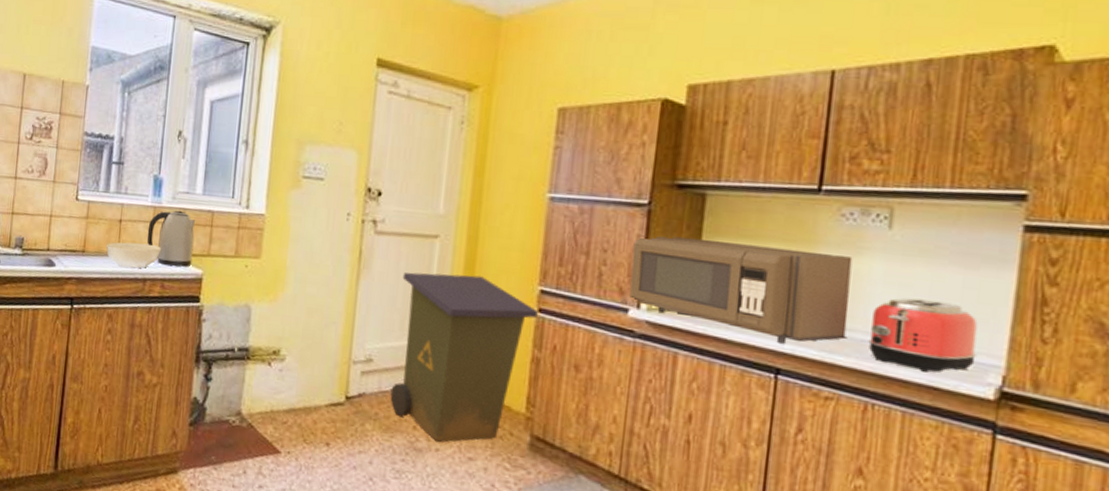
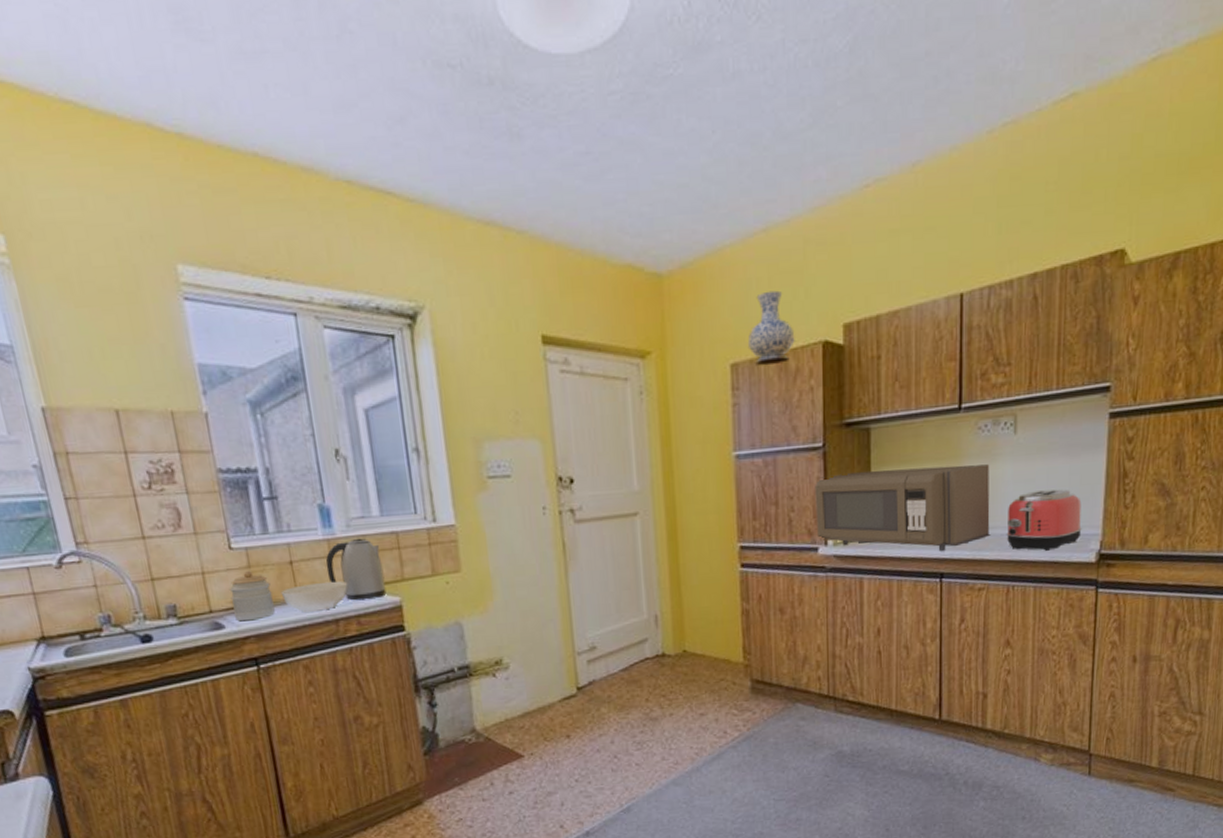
jar: none [64,220,100,265] -> present [229,570,275,622]
recycling bin: present [390,272,539,443] -> none [610,544,742,708]
vase: none [579,44,632,115] -> present [747,290,795,366]

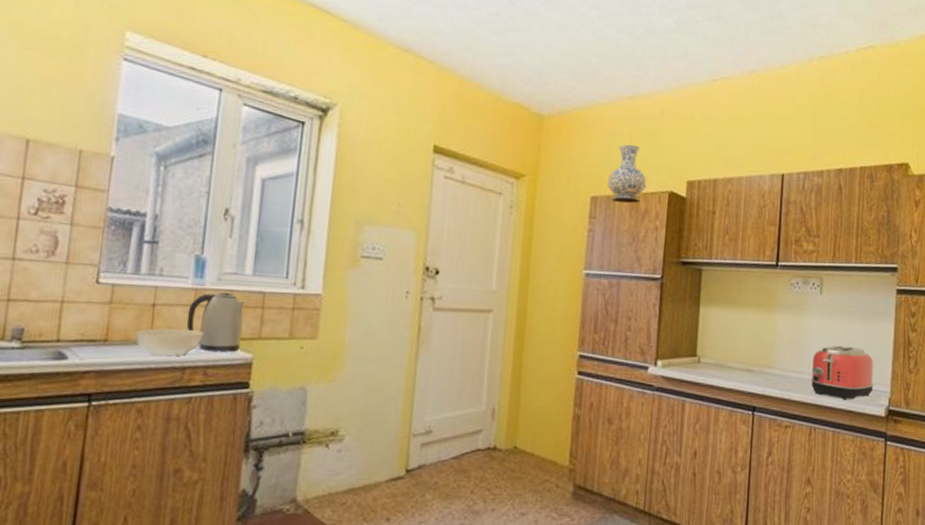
jar: present [229,570,275,622] -> none [80,306,127,356]
microwave: present [815,464,990,551] -> none [649,304,799,387]

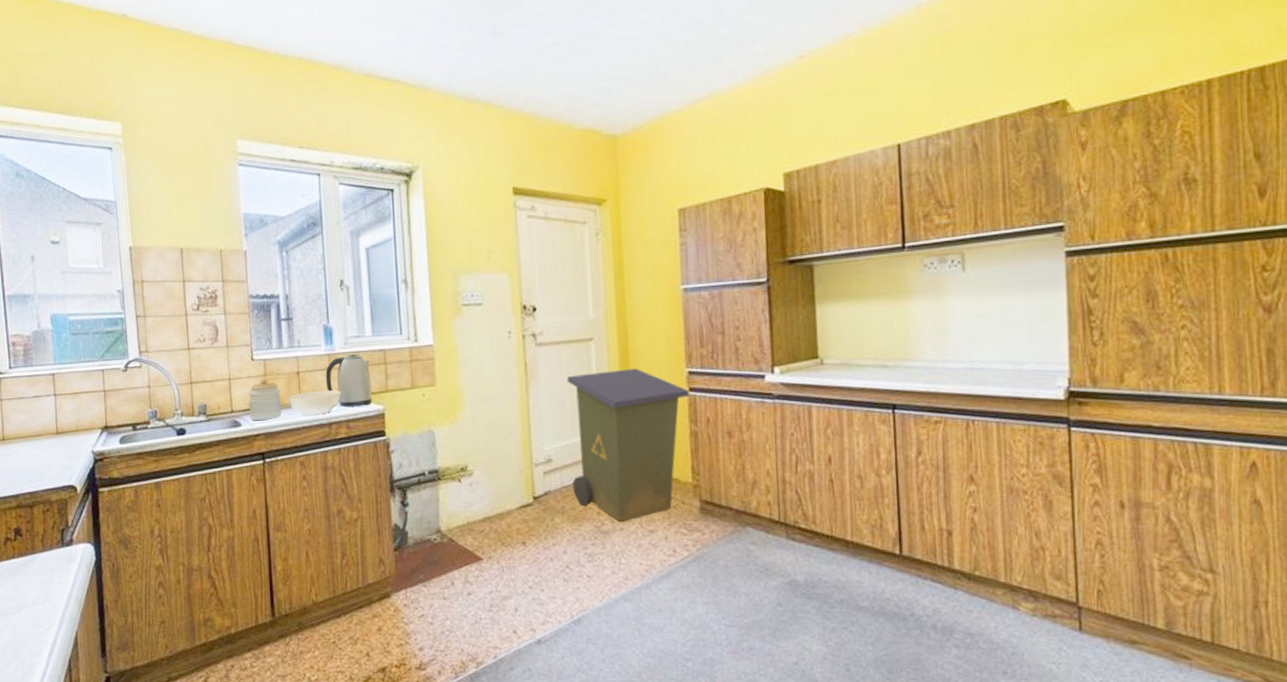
jar: none [80,306,127,356] -> present [248,378,282,421]
recycling bin: none [449,345,579,503] -> present [566,368,690,523]
vase: present [607,144,647,204] -> none [693,146,738,211]
toaster: present [810,345,875,400] -> none [961,325,1047,386]

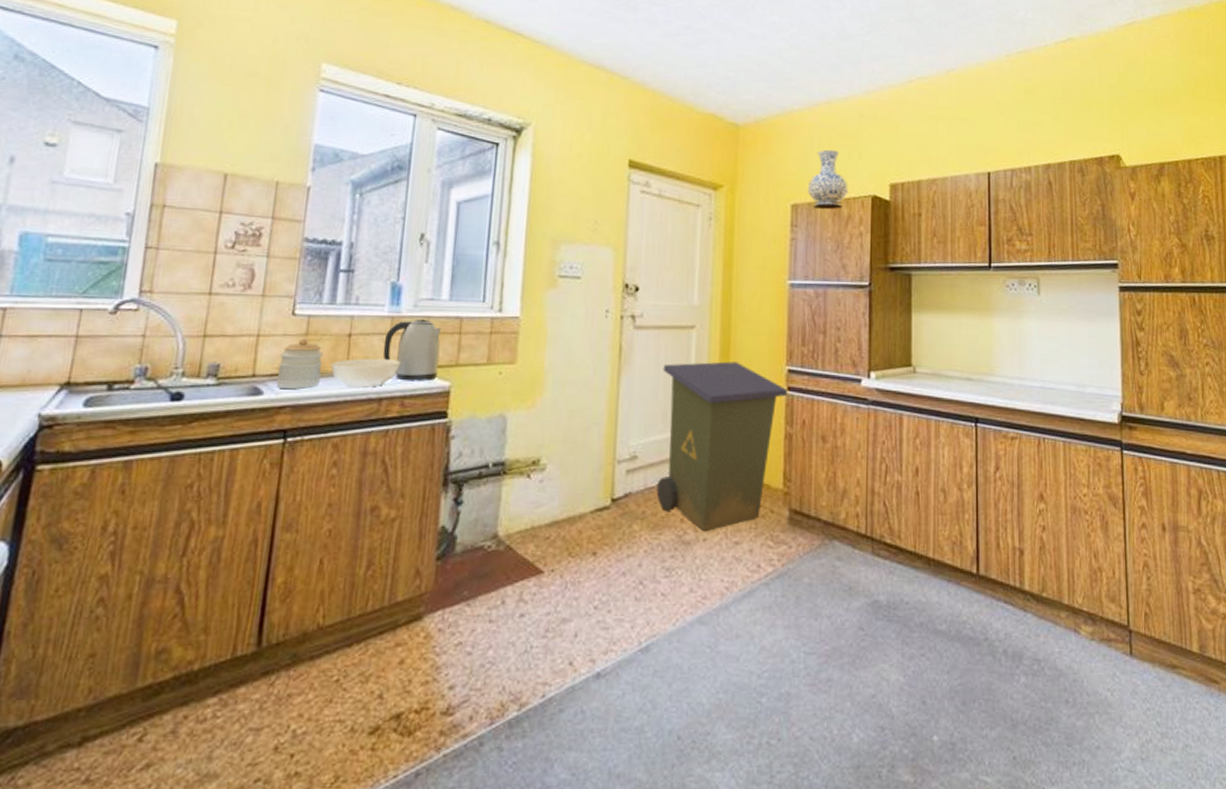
vase: none [693,146,738,211] -> present [807,149,848,210]

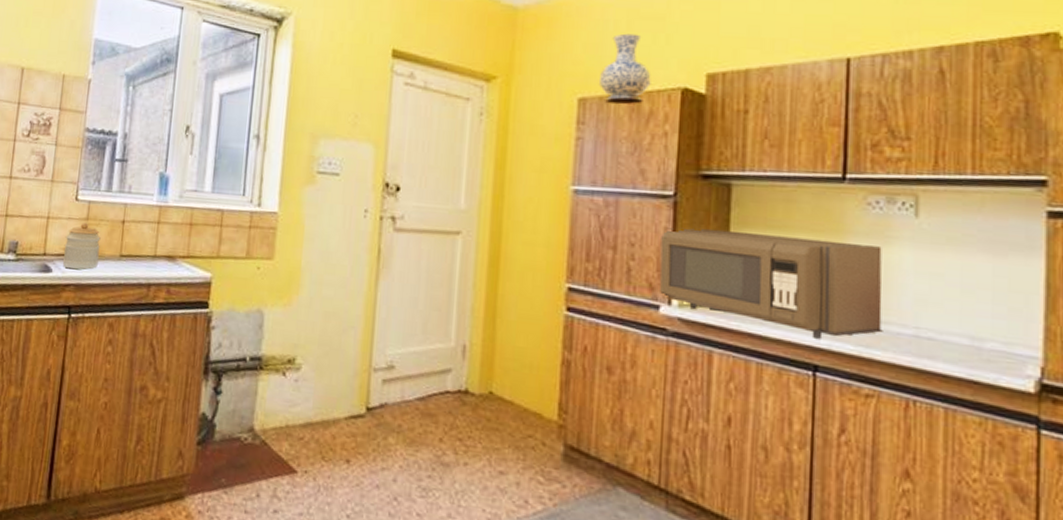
bowl: present [331,358,401,389] -> none [107,244,168,274]
kettle: present [382,318,442,382] -> none [151,209,205,270]
recycling bin: present [656,361,789,532] -> none [414,271,568,456]
microwave: none [860,311,1020,396] -> present [659,228,883,339]

